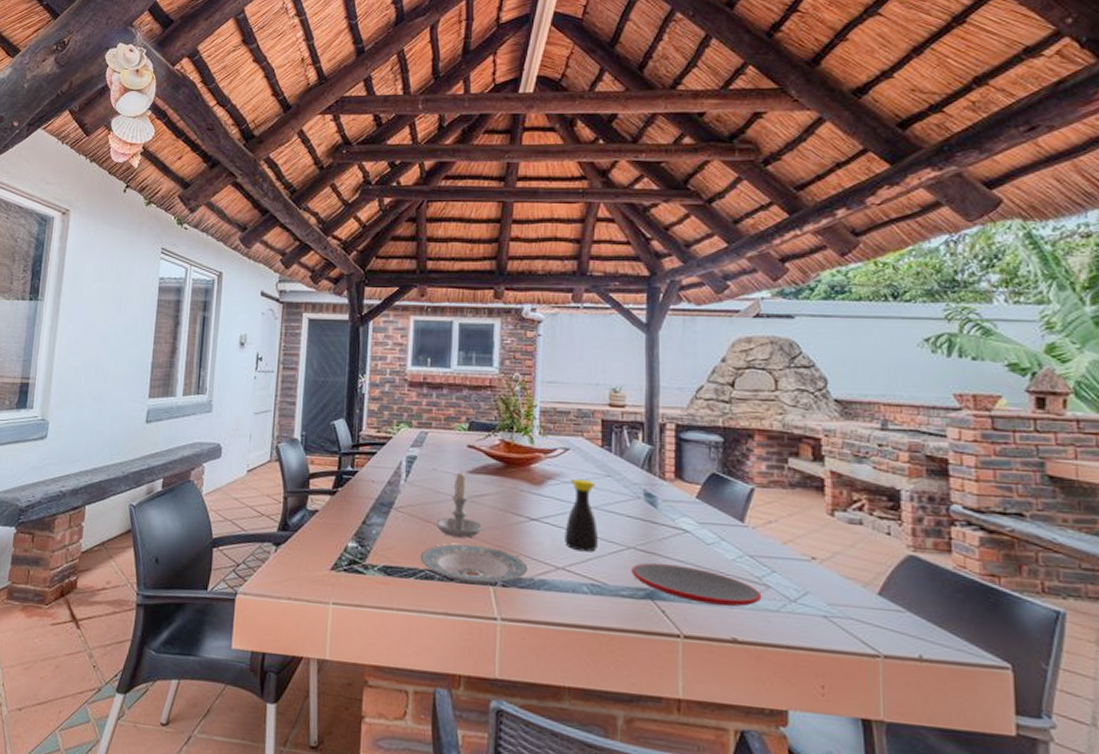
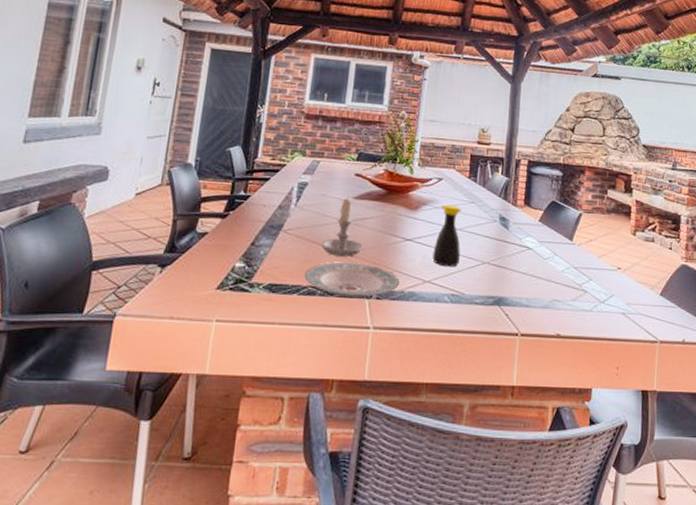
plate: present [631,563,762,607] -> none [484,275,581,309]

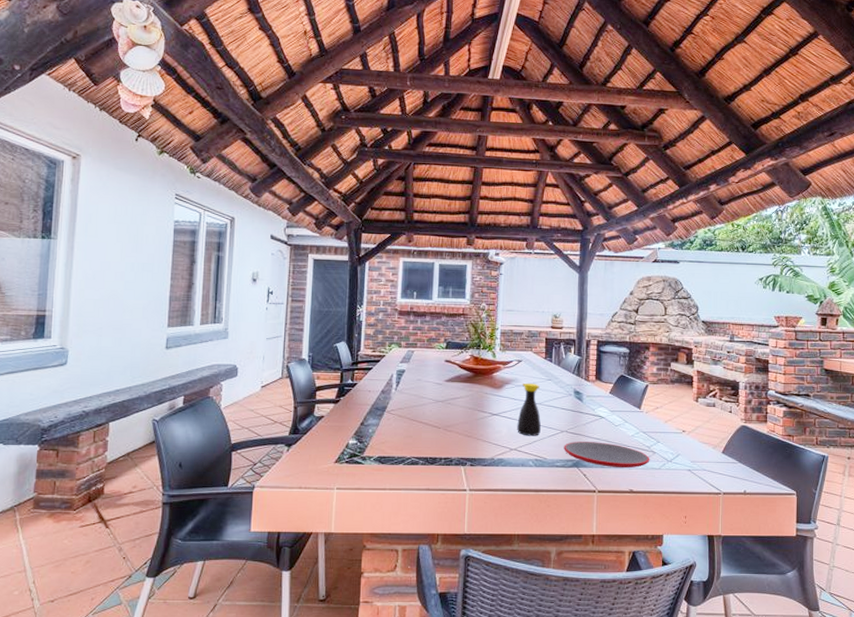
plate: present [304,262,400,299] -> none [407,436,490,466]
candle: present [321,197,363,257] -> none [420,380,456,431]
plate: none [484,275,581,309] -> present [564,441,650,469]

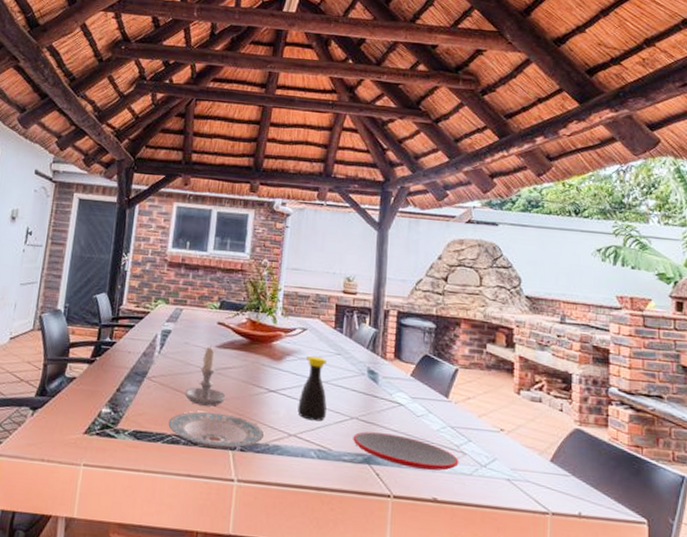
plate: none [407,436,490,466] -> present [168,411,265,450]
candle: none [420,380,456,431] -> present [184,346,226,407]

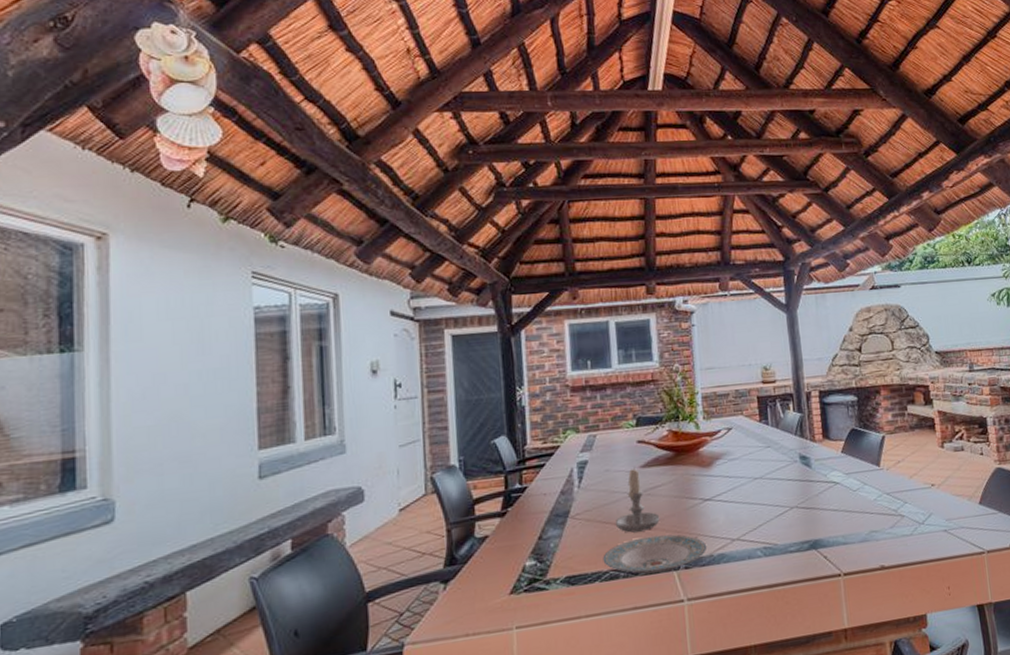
bottle: present [297,355,327,421] -> none [736,453,766,521]
plate: present [353,431,459,471] -> none [796,513,899,543]

